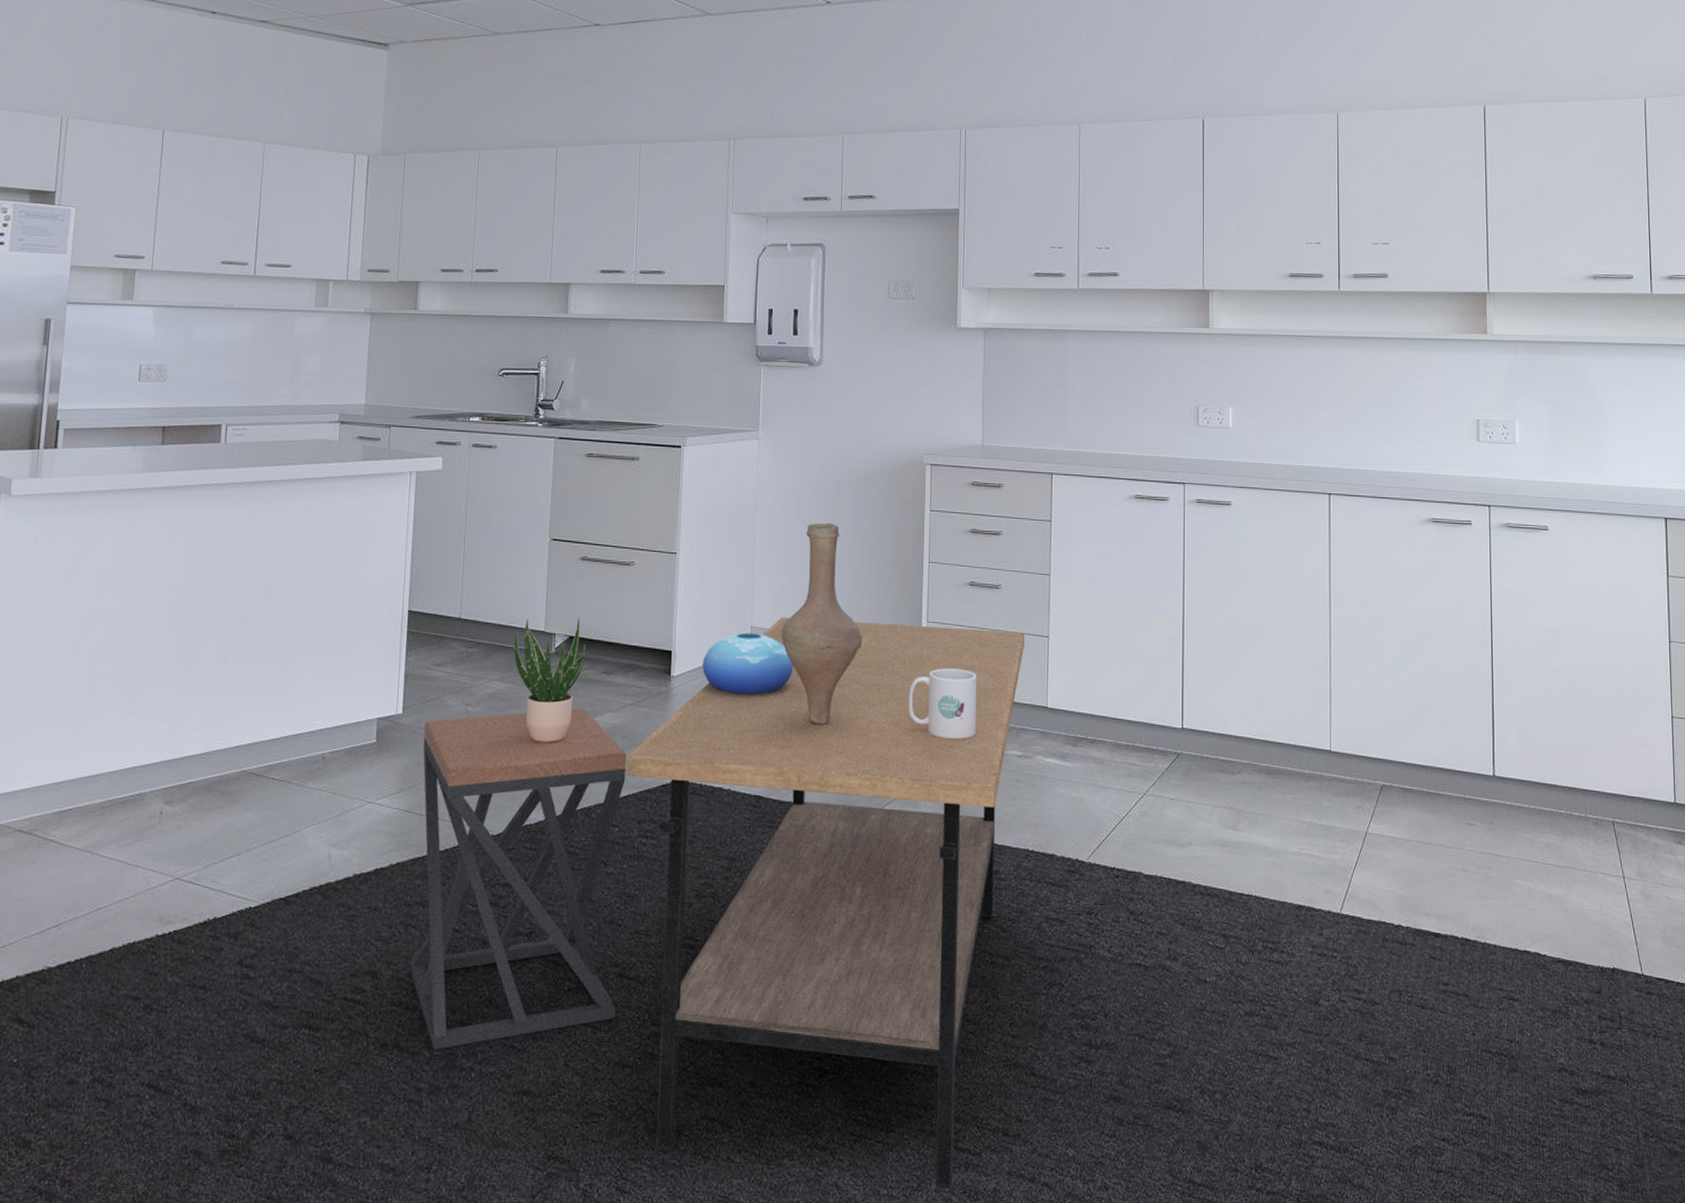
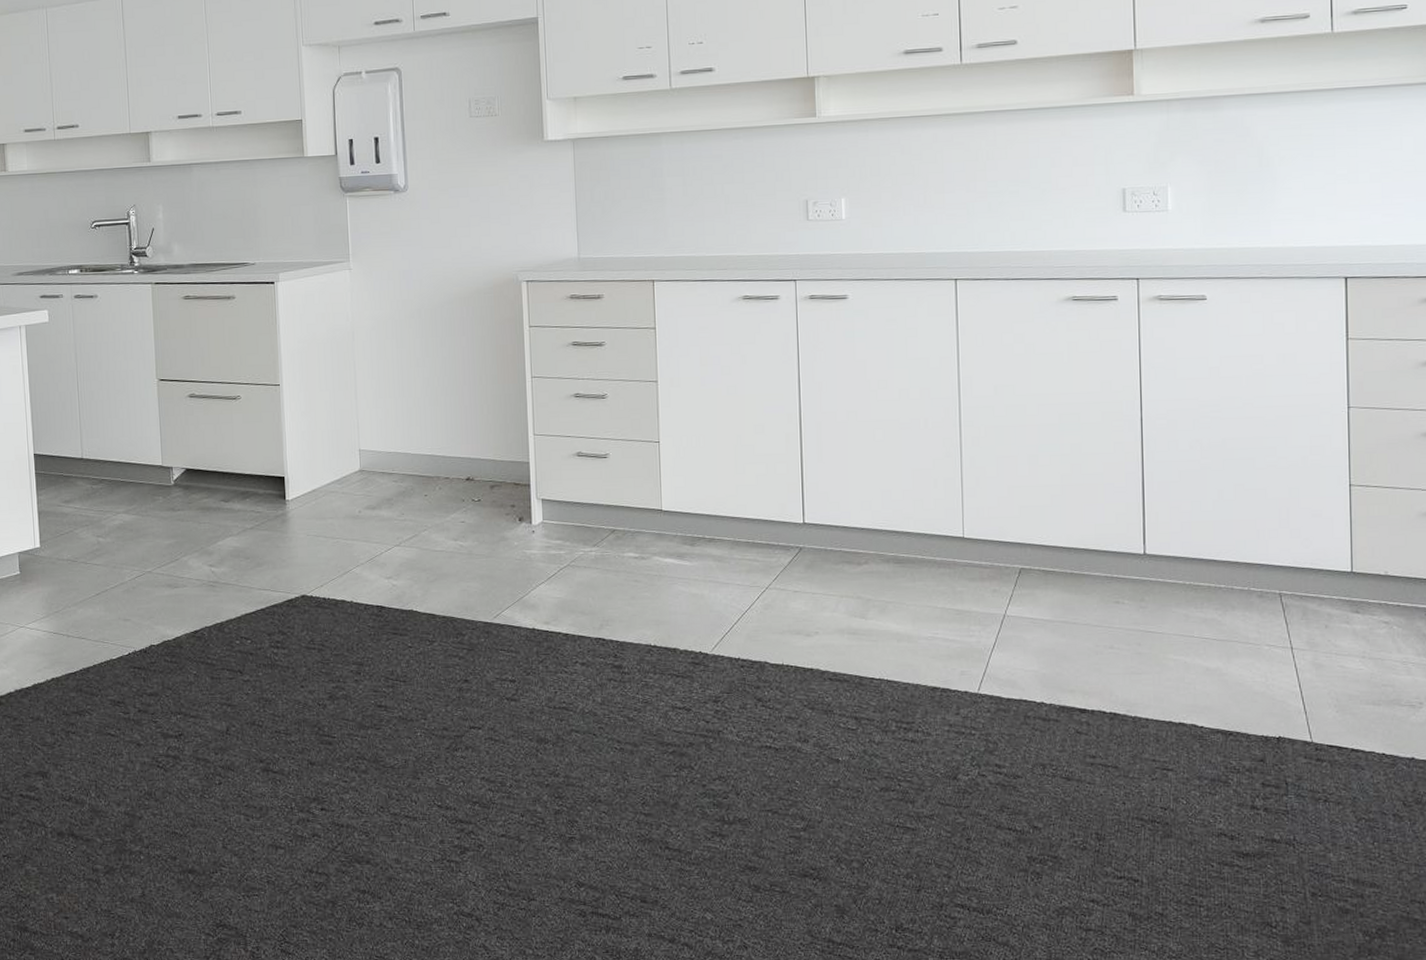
stool: present [410,707,627,1050] -> none [62,533,265,837]
potted plant: present [514,617,592,742] -> none [135,451,208,567]
coffee table: present [625,617,1026,1190] -> none [251,438,636,950]
bowl: present [702,633,794,694] -> none [315,455,404,513]
vase: present [781,522,863,725] -> none [389,345,471,538]
mug: present [908,668,977,739] -> none [519,478,590,545]

